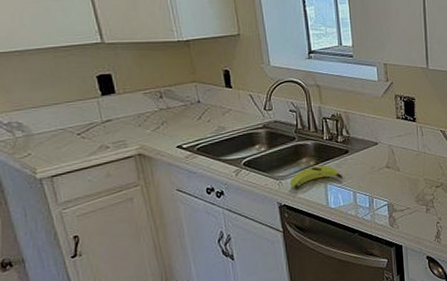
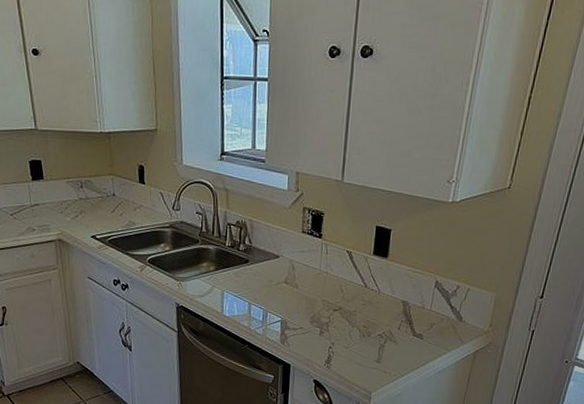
banana: present [290,165,342,189] -> none [189,271,240,292]

